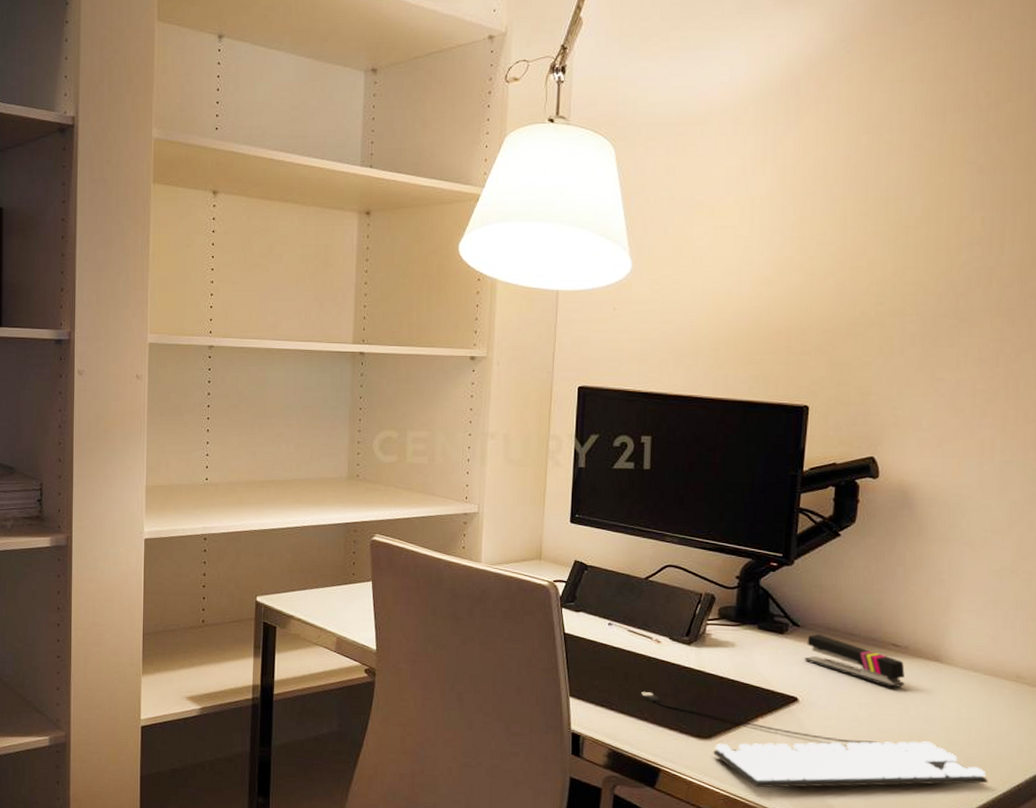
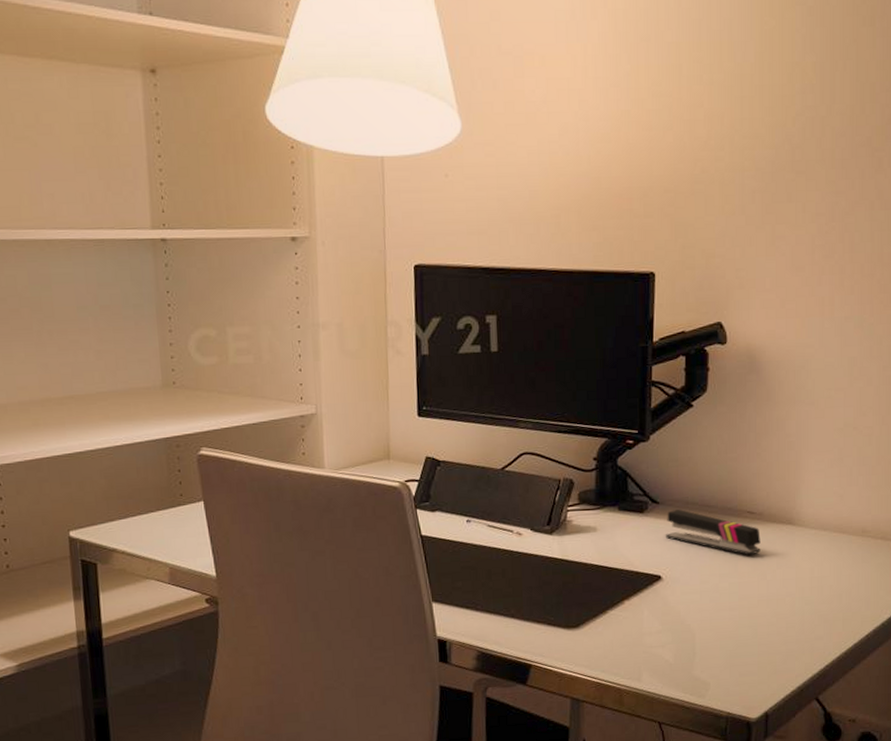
keyboard: present [641,692,989,788] -> none [506,587,841,671]

